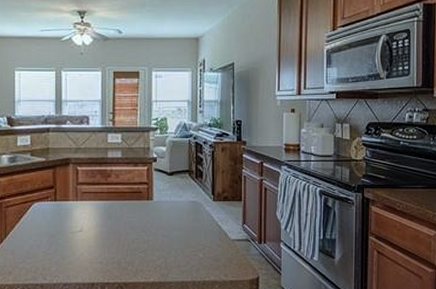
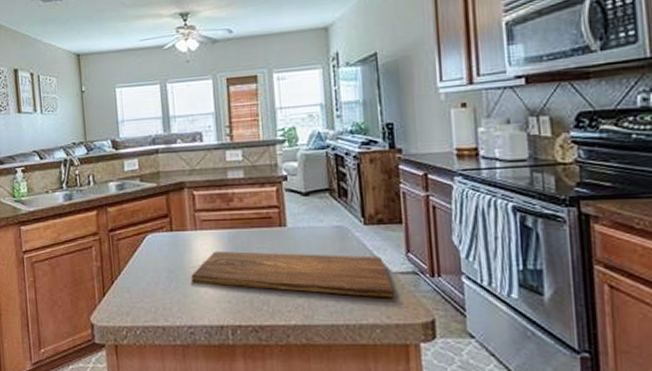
cutting board: none [70,219,231,260] -> present [191,251,394,298]

